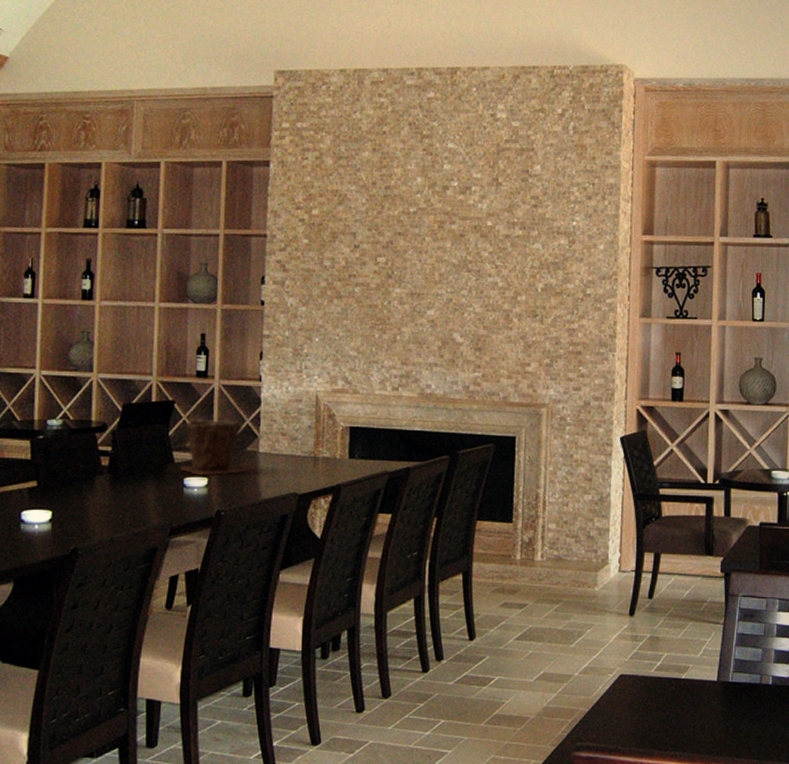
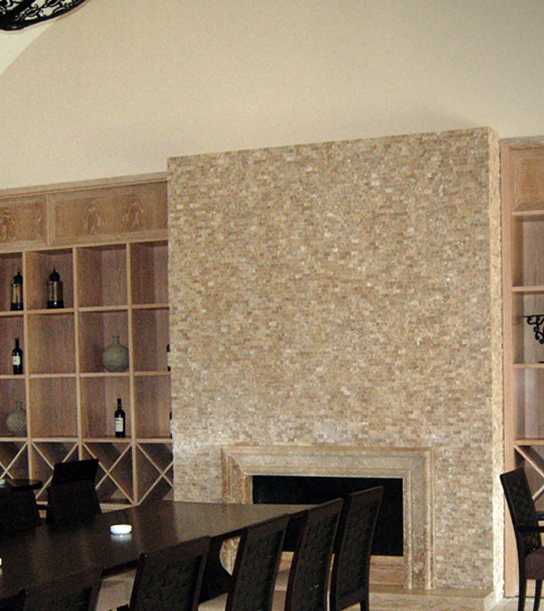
plant pot: present [180,417,245,476] -> none [107,472,163,524]

